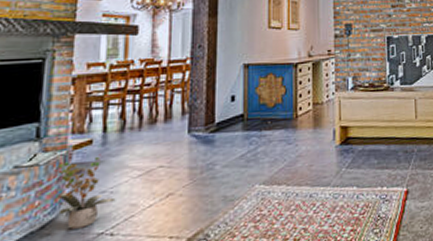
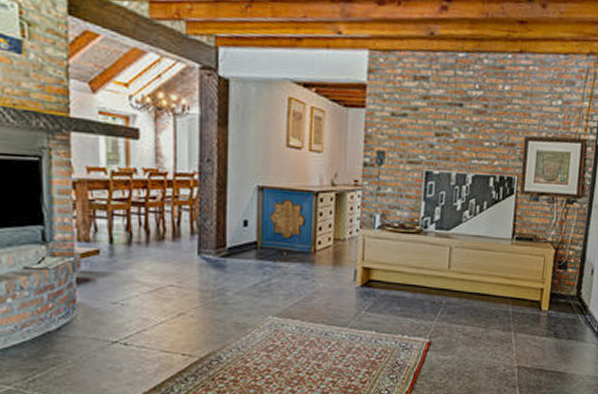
potted plant: present [52,154,116,229] -> none [61,265,128,334]

